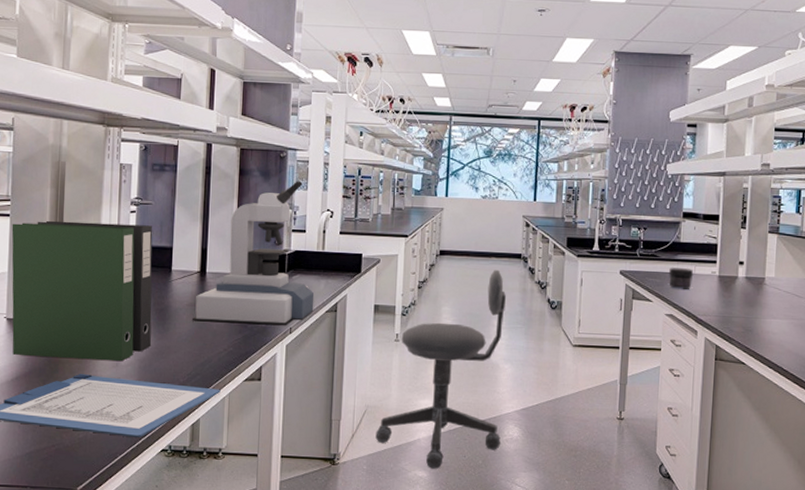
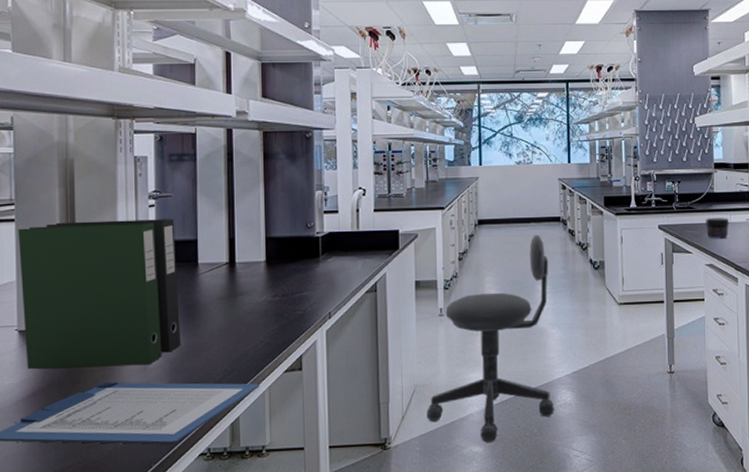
microscope: present [192,181,314,326] -> none [224,161,353,315]

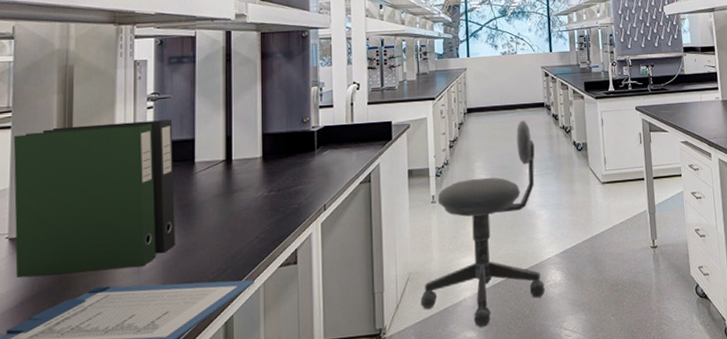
jar: present [705,218,730,239] -> none [678,97,701,117]

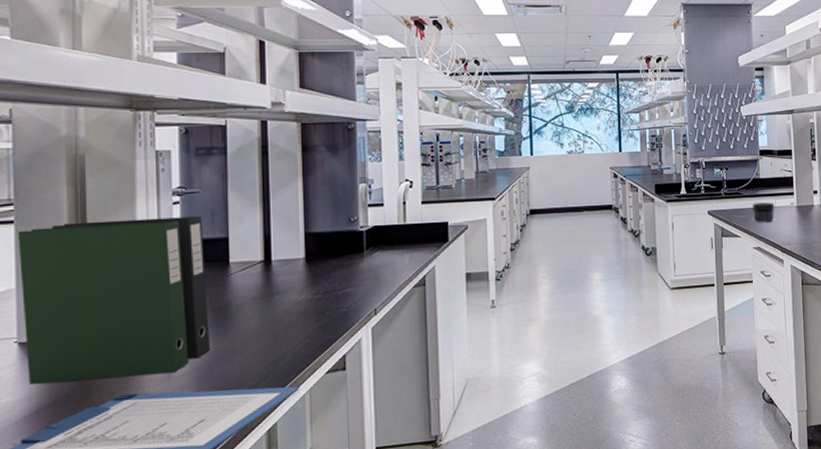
office chair: present [420,120,545,327] -> none [479,223,609,433]
jar: none [678,97,701,117] -> present [752,202,775,223]

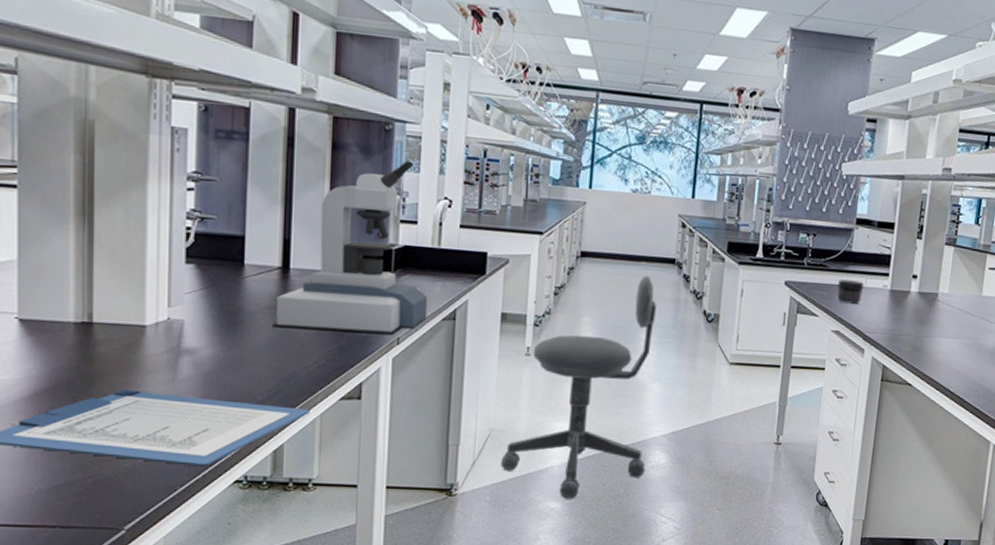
binder: present [17,216,210,384] -> none [20,195,219,375]
microscope: none [259,152,400,316] -> present [273,160,428,335]
office chair: none [479,223,609,433] -> present [501,275,656,499]

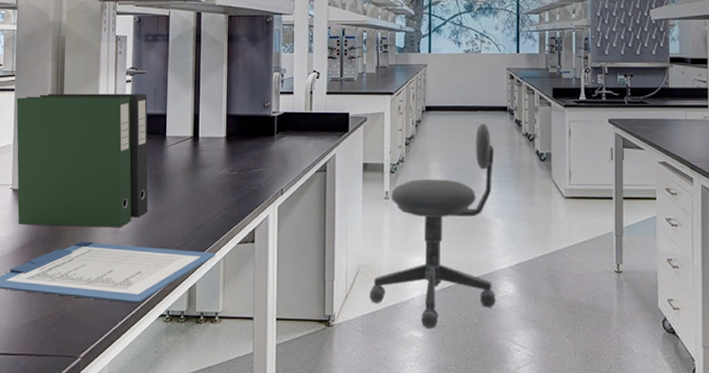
binder: none [20,195,219,375] -> present [16,93,148,228]
microscope: present [273,160,428,335] -> none [187,44,304,187]
jar: present [837,279,865,304] -> none [658,114,685,136]

